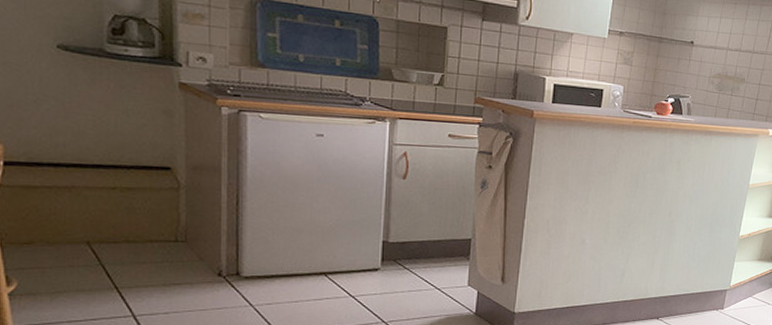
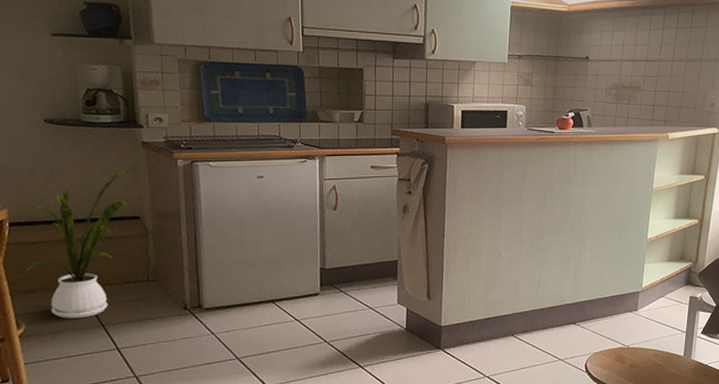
house plant: none [21,113,165,279] -> present [25,171,132,319]

